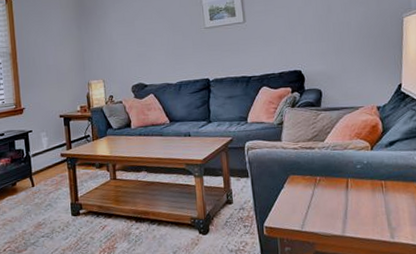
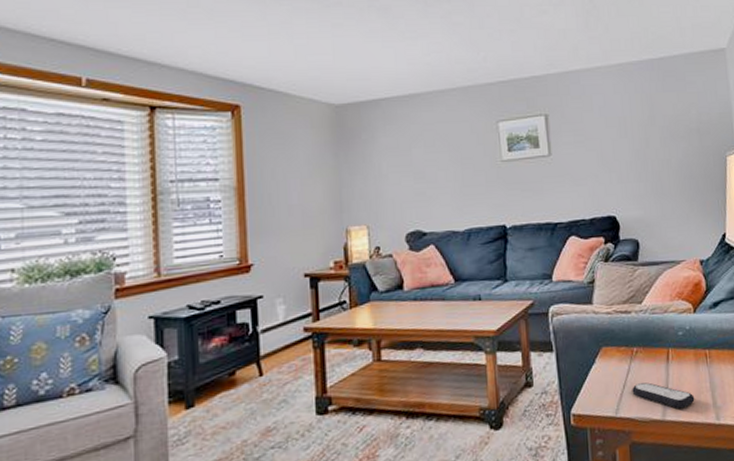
remote control: none [315,205,372,228] -> present [632,382,695,409]

